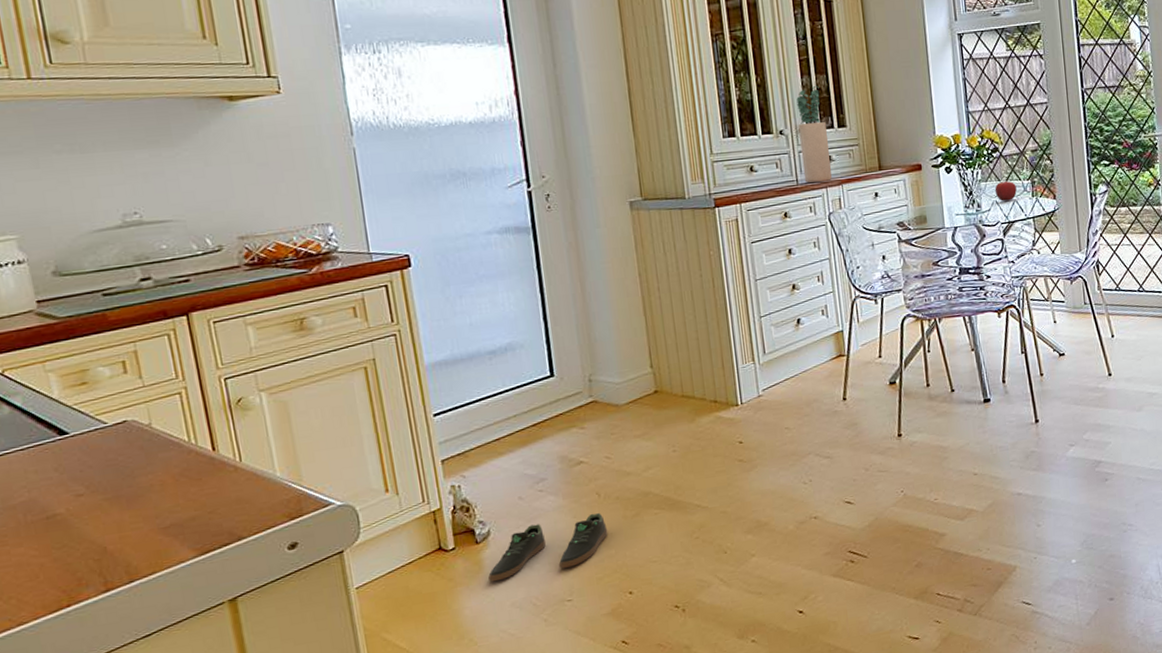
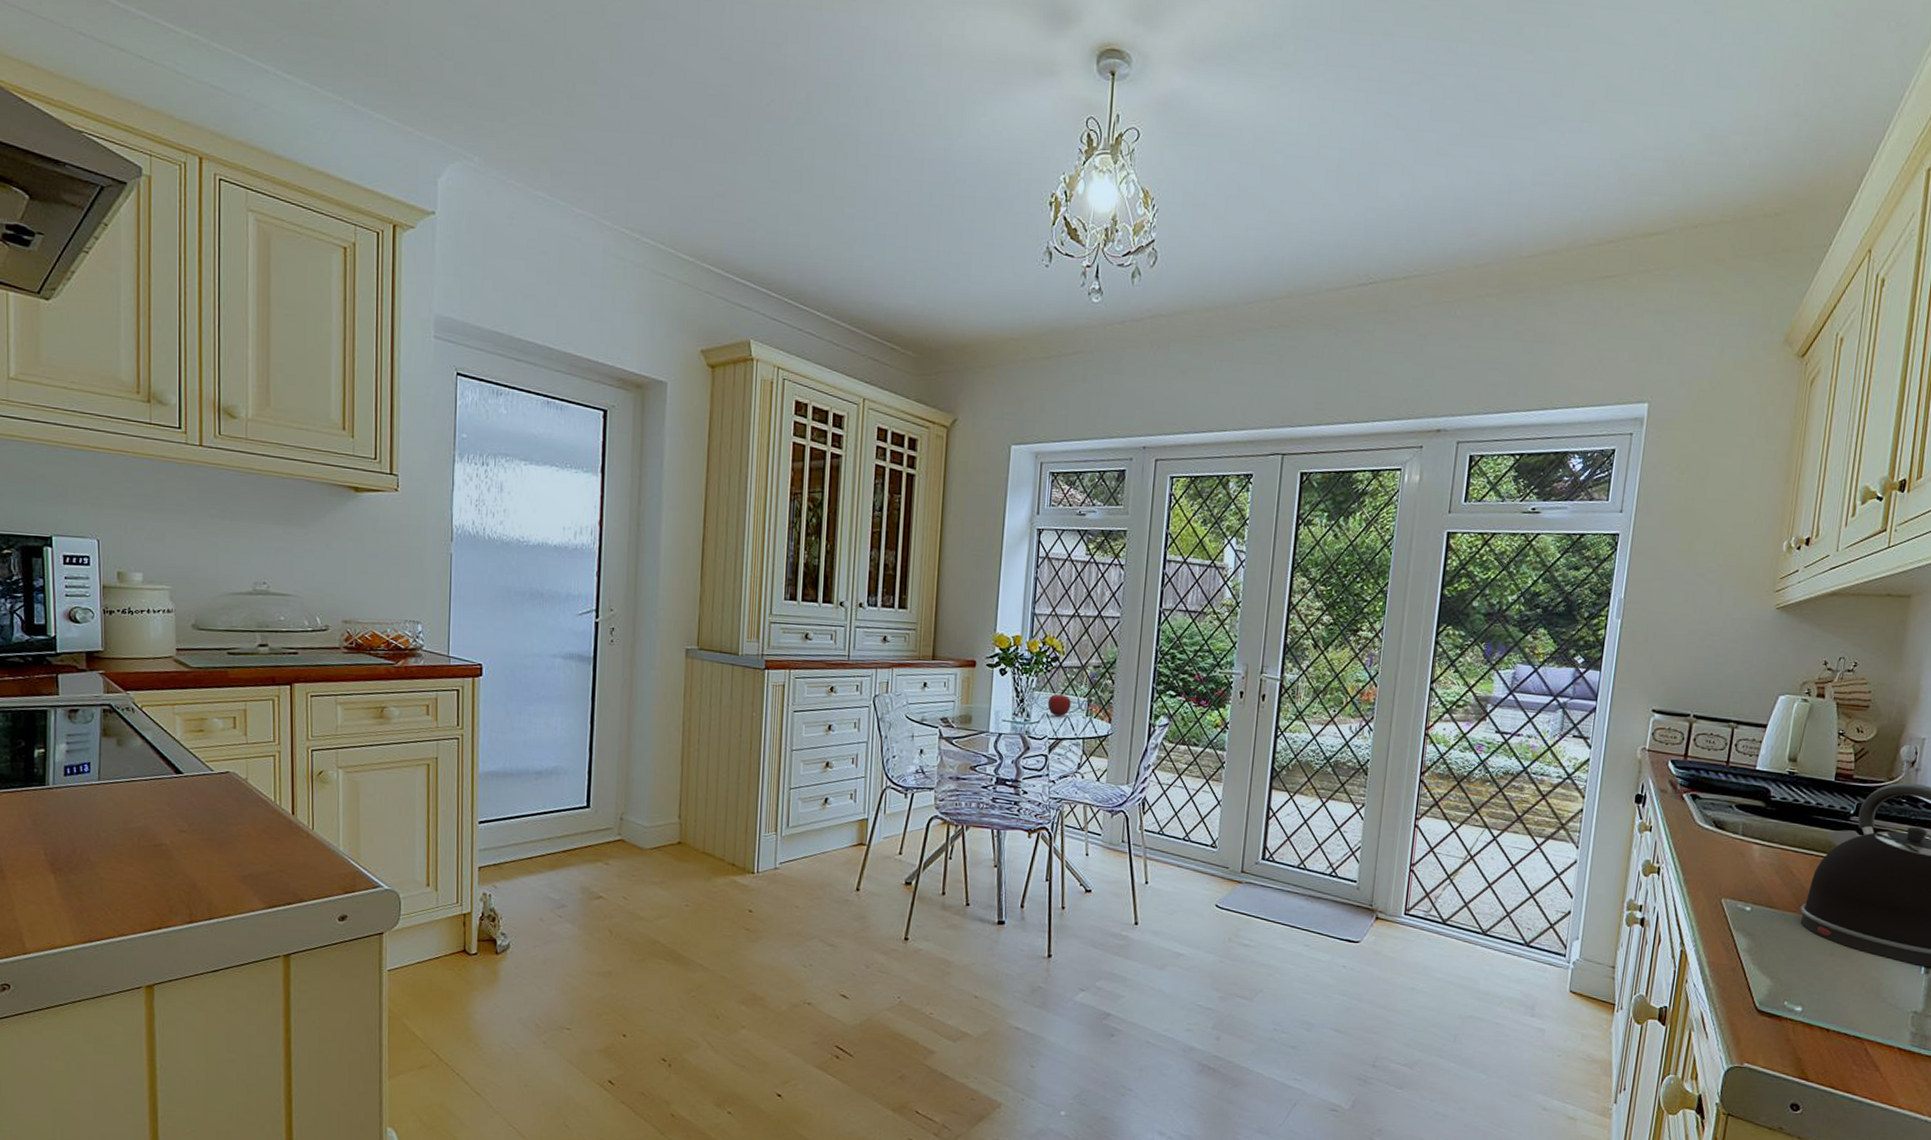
shoe: present [488,512,608,582] -> none [501,947,614,997]
vase: present [796,81,832,184] -> none [856,556,887,662]

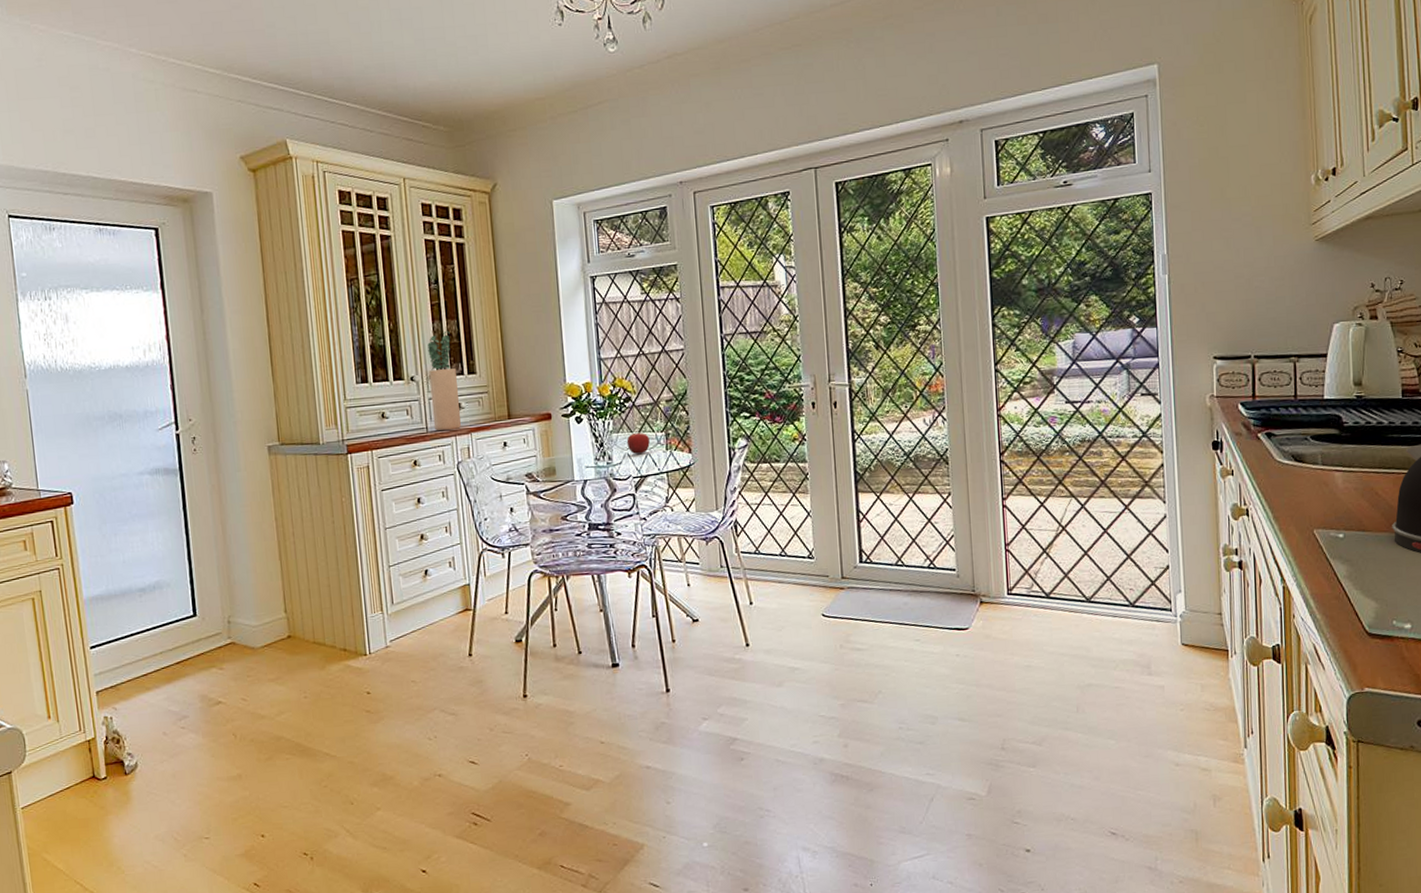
vase: none [856,556,887,662] -> present [427,326,461,432]

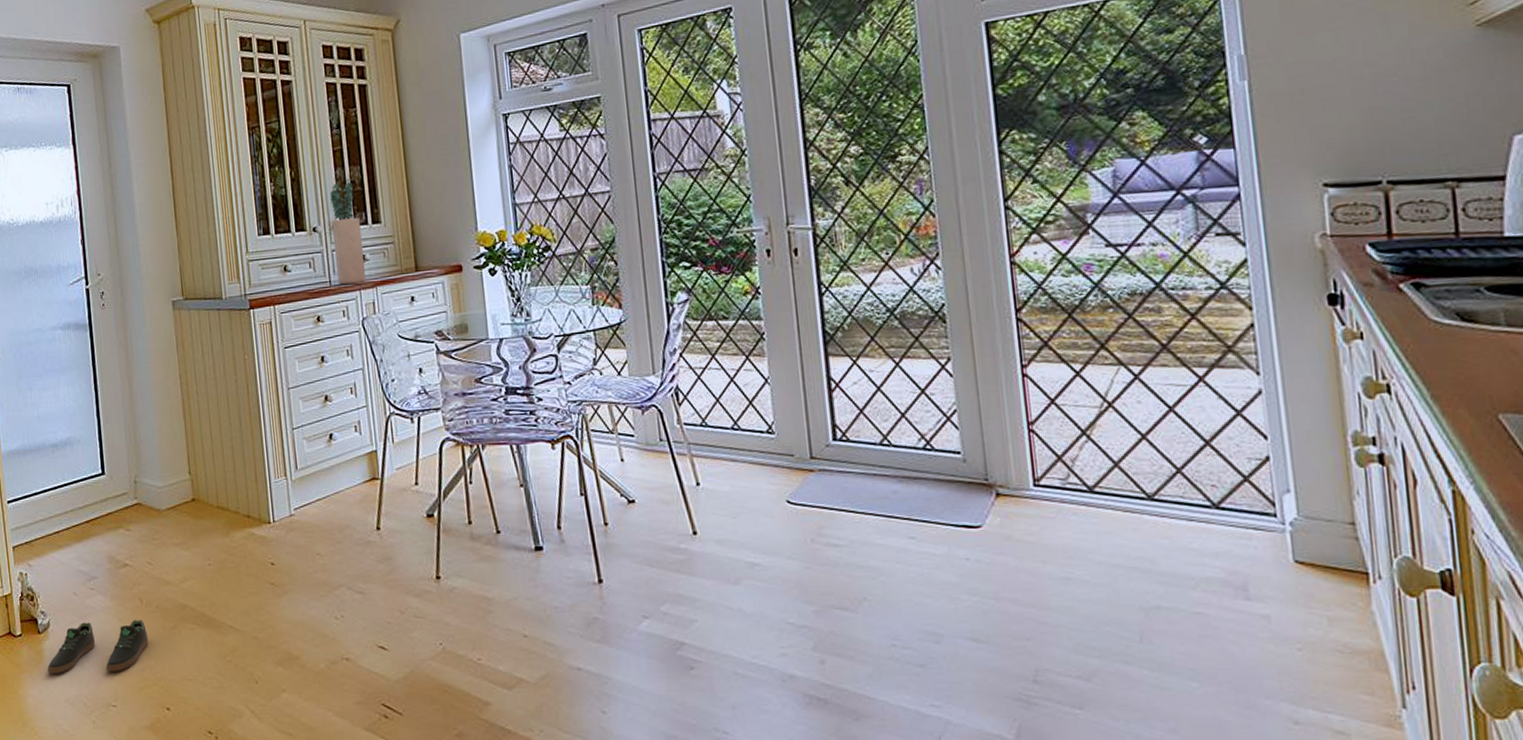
shoe: none [135,753,243,813] -> present [47,619,149,674]
fruit: present [626,430,650,455] -> none [546,283,573,311]

